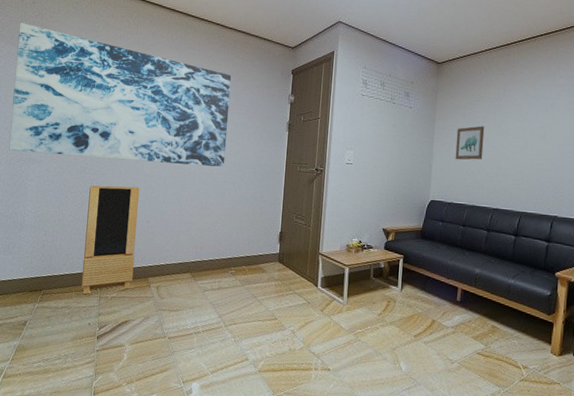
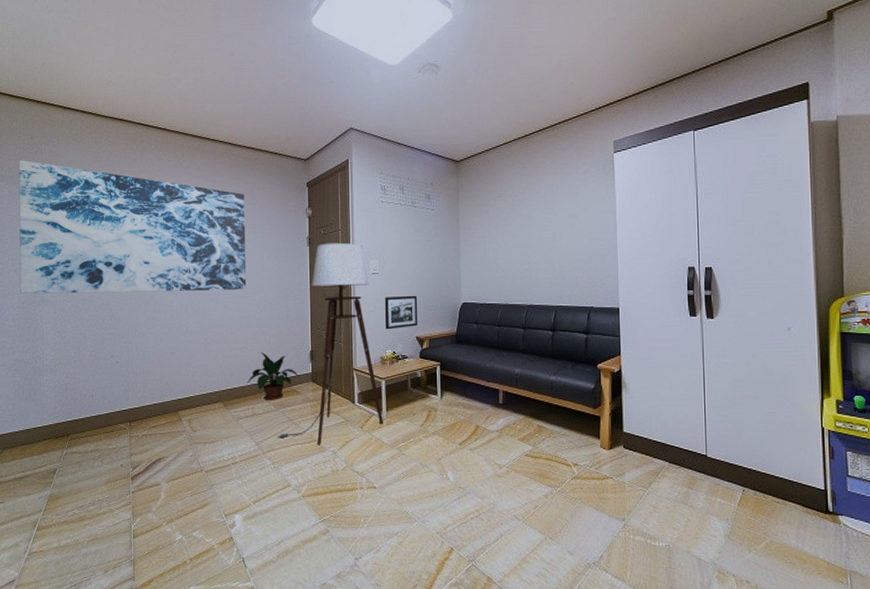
storage cabinet: present [81,185,140,295] -> none [109,318,163,436]
potted plant: none [216,228,266,276] -> present [247,351,299,400]
floor lamp: none [240,130,344,323] -> present [277,242,383,445]
picture frame: none [354,187,388,219] -> present [384,295,418,330]
wall art: present [455,126,485,160] -> none [482,221,512,259]

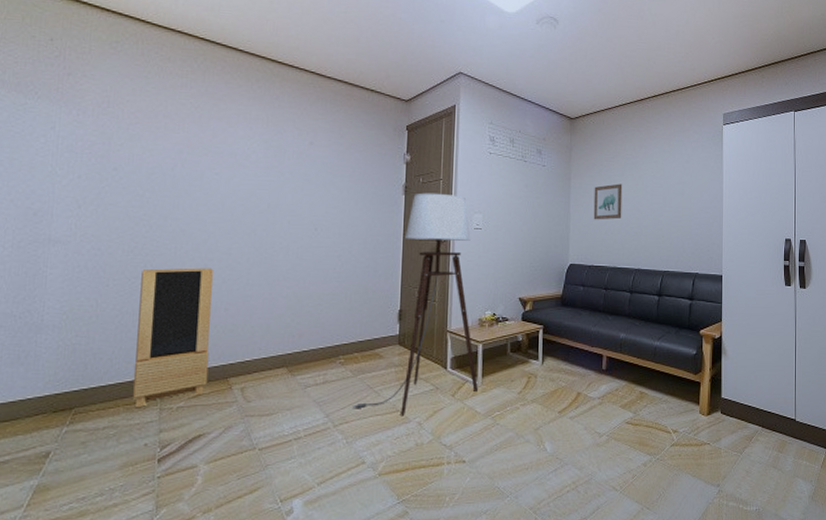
wall art: present [19,160,247,294] -> none [16,65,332,239]
storage cabinet: none [109,318,163,436] -> present [132,267,214,408]
potted plant: present [247,351,299,400] -> none [320,309,383,365]
picture frame: present [384,295,418,330] -> none [486,253,523,290]
wall art: none [482,221,512,259] -> present [593,183,623,220]

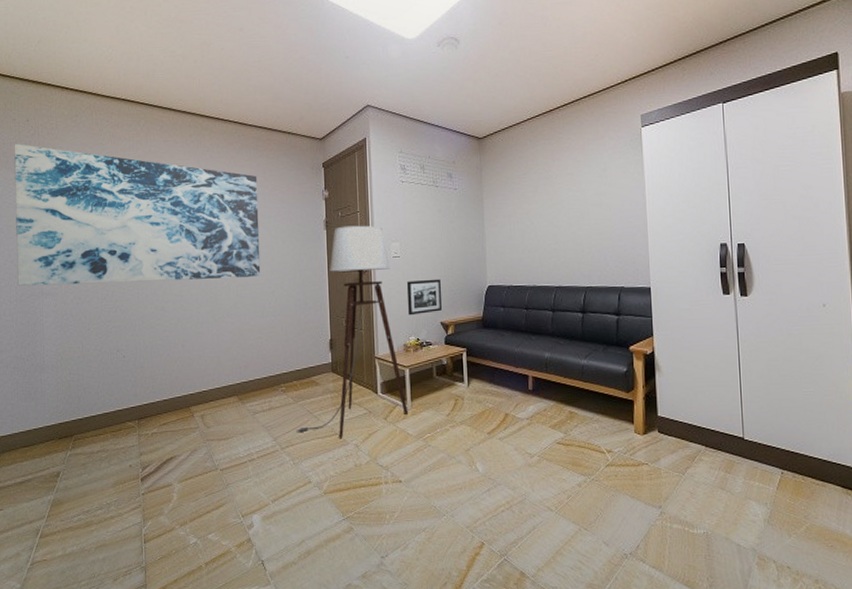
wall art: none [16,65,332,239] -> present [14,144,261,286]
storage cabinet: present [132,267,214,408] -> none [114,309,174,435]
picture frame: none [486,253,523,290] -> present [407,279,443,316]
wall art: present [593,183,623,220] -> none [507,200,538,240]

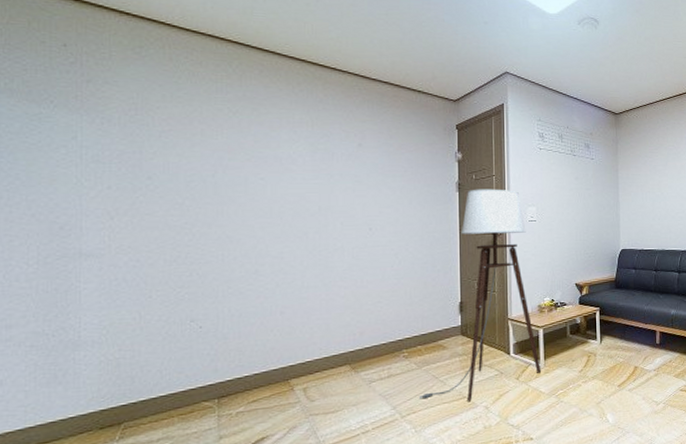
wall art: present [14,144,261,286] -> none [41,72,382,246]
picture frame: present [407,279,443,316] -> none [542,242,578,278]

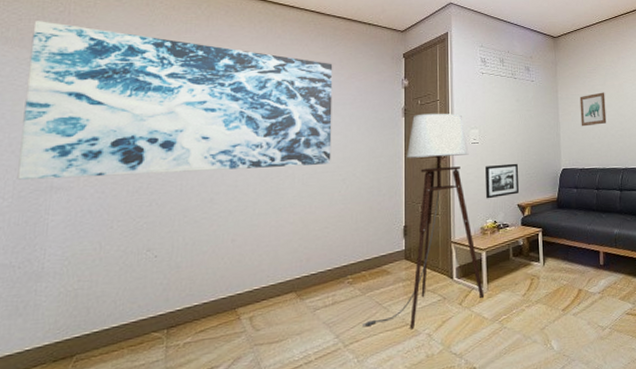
wall art: none [41,72,382,246] -> present [17,21,333,180]
picture frame: none [542,242,578,278] -> present [485,163,520,199]
wall art: none [640,173,667,208] -> present [579,92,607,127]

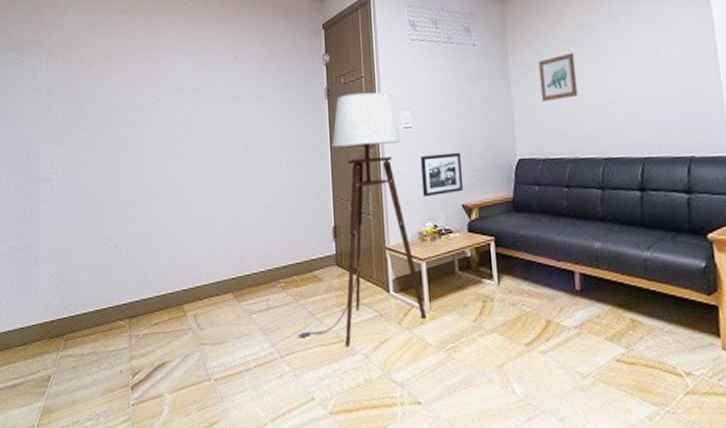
wall art: present [17,21,333,180] -> none [17,23,257,171]

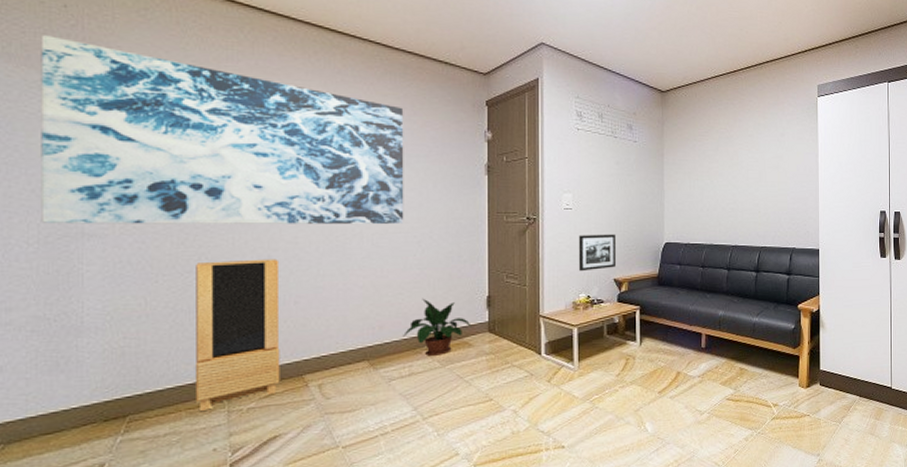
wall art: none [17,23,257,171] -> present [40,35,404,225]
storage cabinet: none [107,193,166,335] -> present [194,258,280,412]
potted plant: none [260,229,320,290] -> present [403,298,472,356]
floor lamp: present [297,92,426,346] -> none [443,172,574,404]
wall art: present [538,52,578,102] -> none [688,159,717,197]

